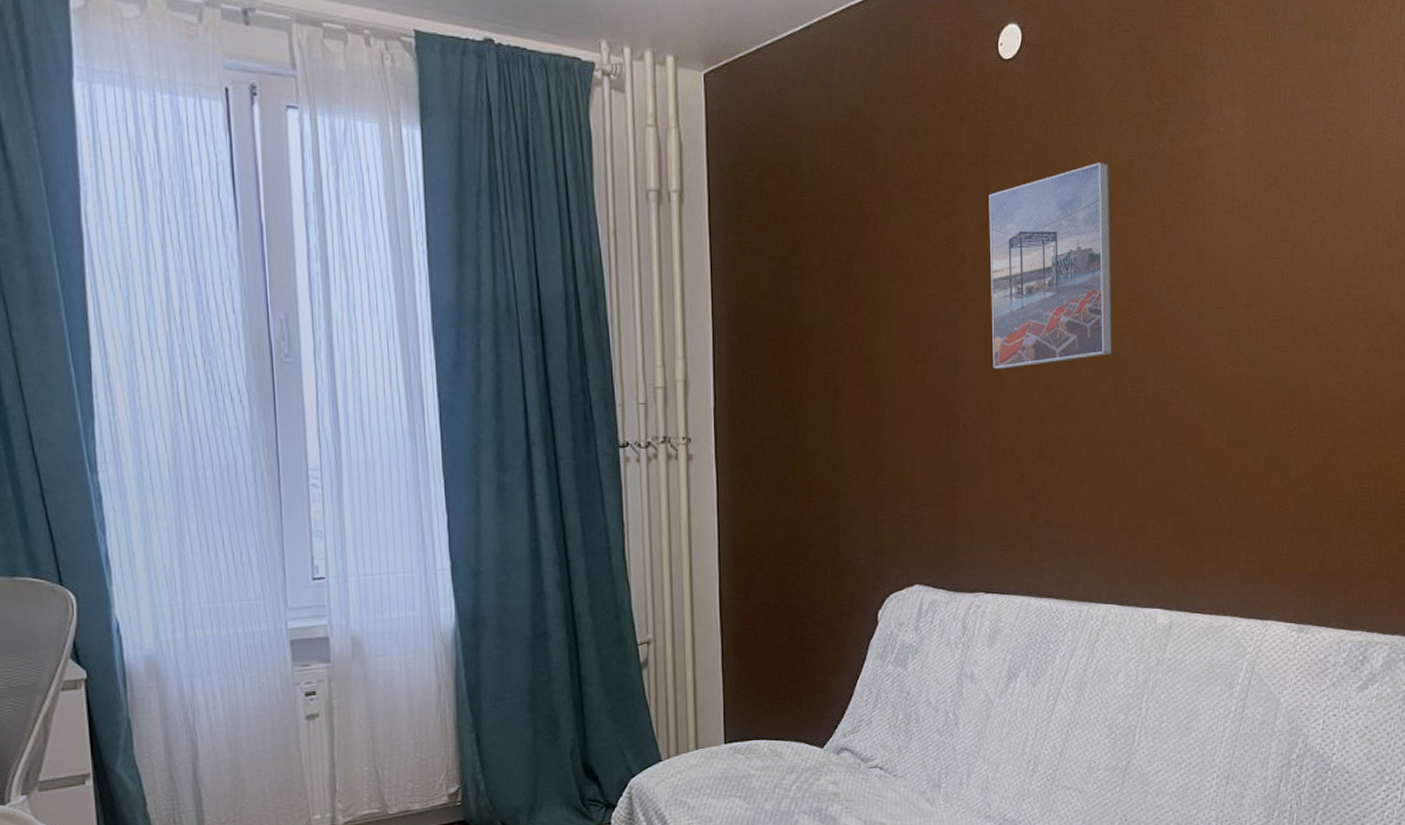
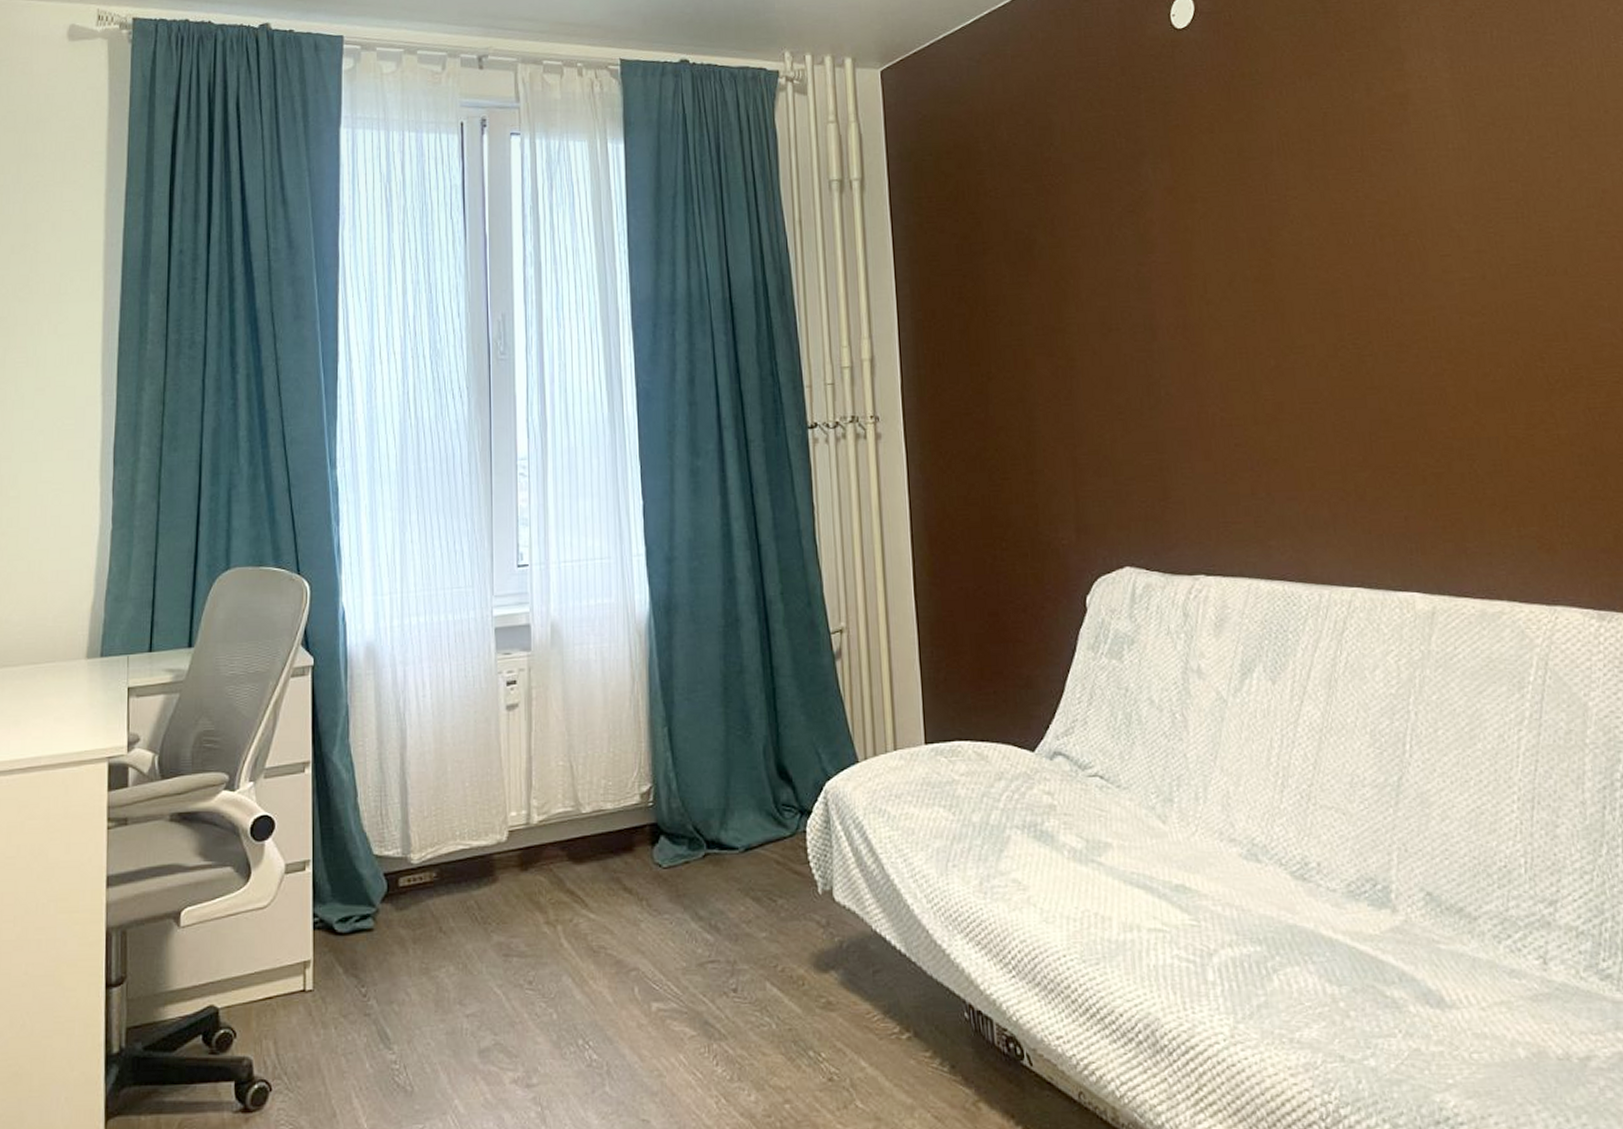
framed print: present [989,162,1112,370] -> none [1173,117,1326,333]

